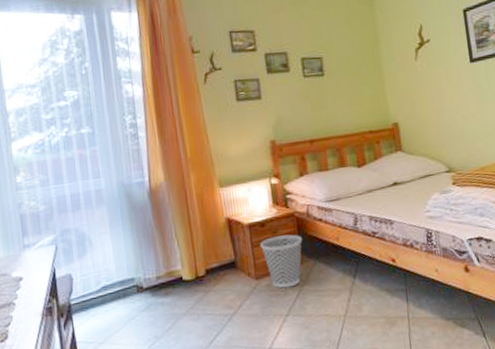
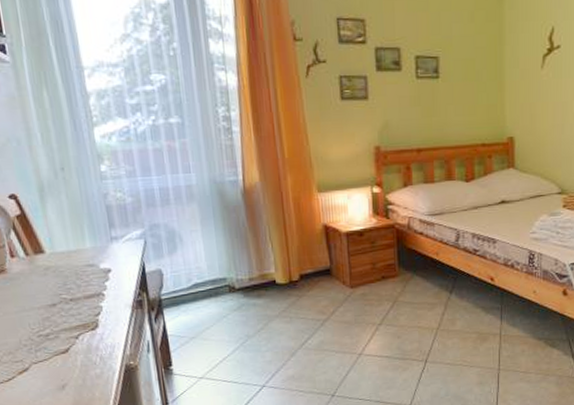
wastebasket: present [260,234,302,289] -> none [357,246,401,299]

